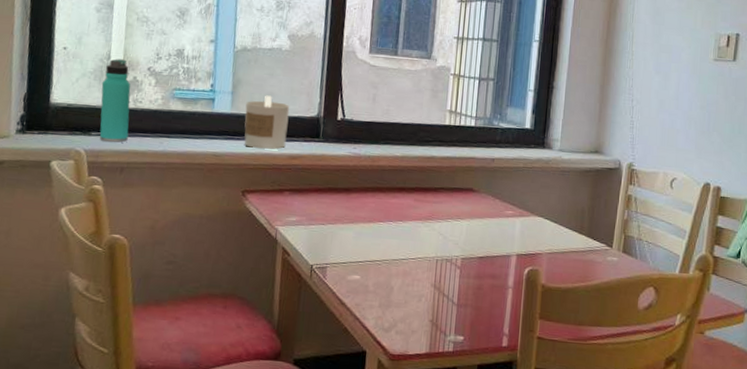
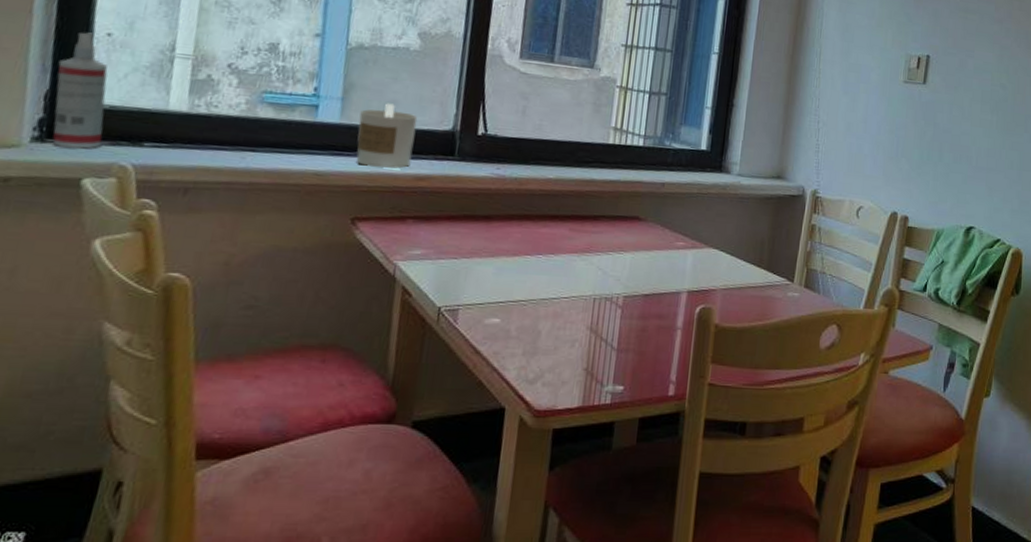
spray bottle: none [30,47,65,138] -> present [52,32,108,149]
thermos bottle: present [99,59,131,143] -> none [155,51,203,158]

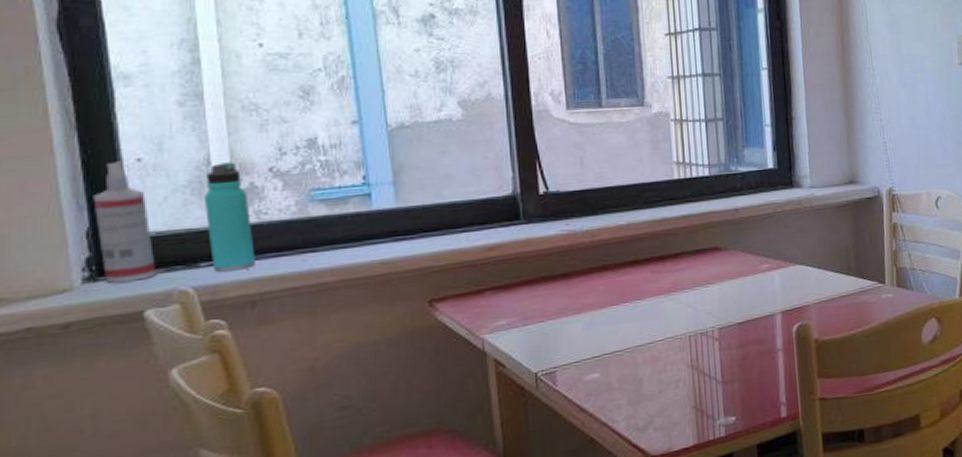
thermos bottle: none [155,51,203,158] -> present [203,162,255,273]
candle: present [356,103,418,169] -> none [415,178,477,247]

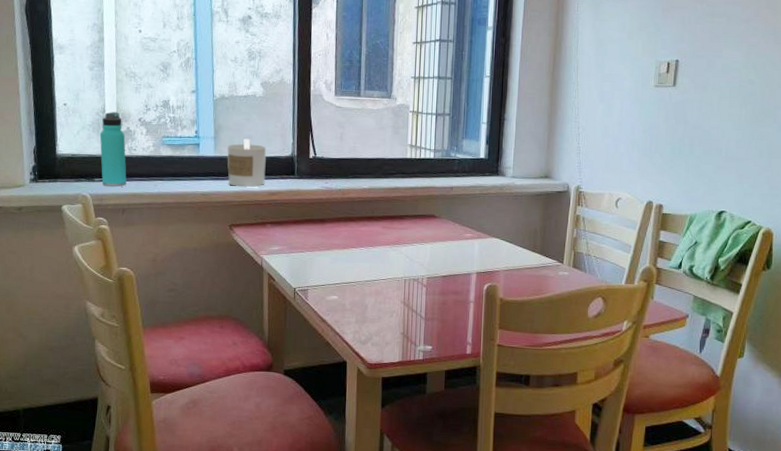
spray bottle: present [93,161,156,283] -> none [38,104,70,185]
candle: none [415,178,477,247] -> present [227,138,267,188]

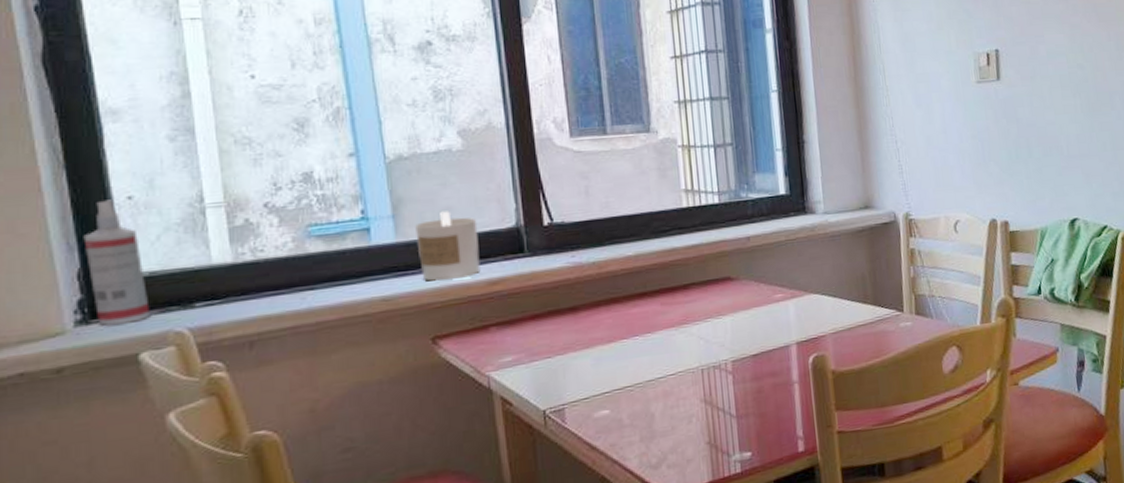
spray bottle: none [38,104,70,185] -> present [83,199,150,326]
thermos bottle: present [99,112,127,188] -> none [197,198,252,314]

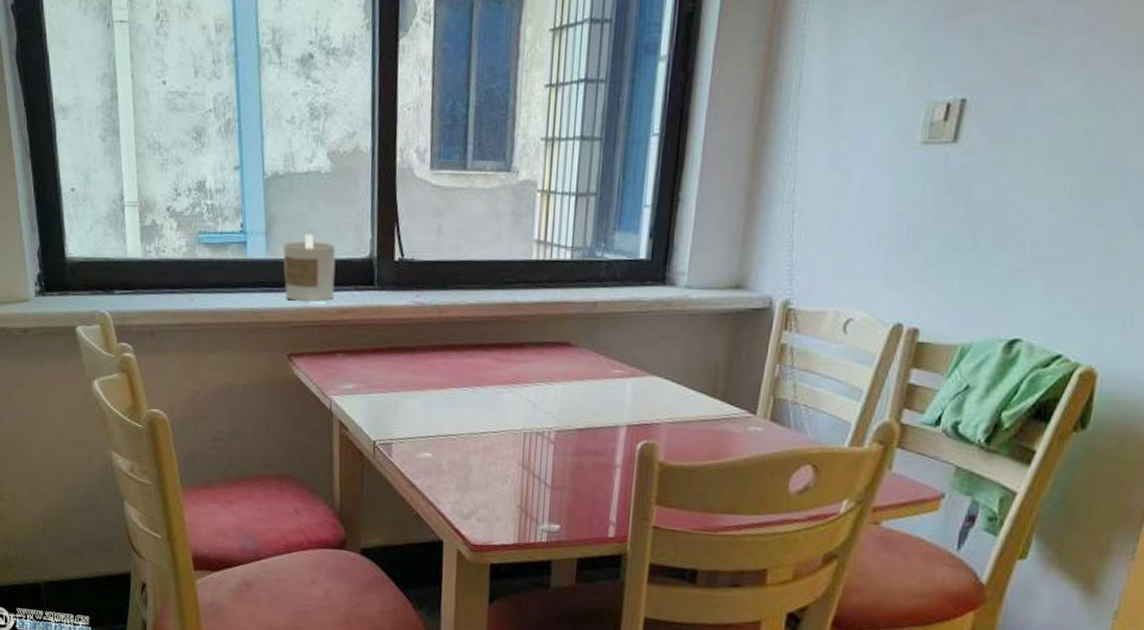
spray bottle: present [83,199,150,326] -> none [42,189,84,299]

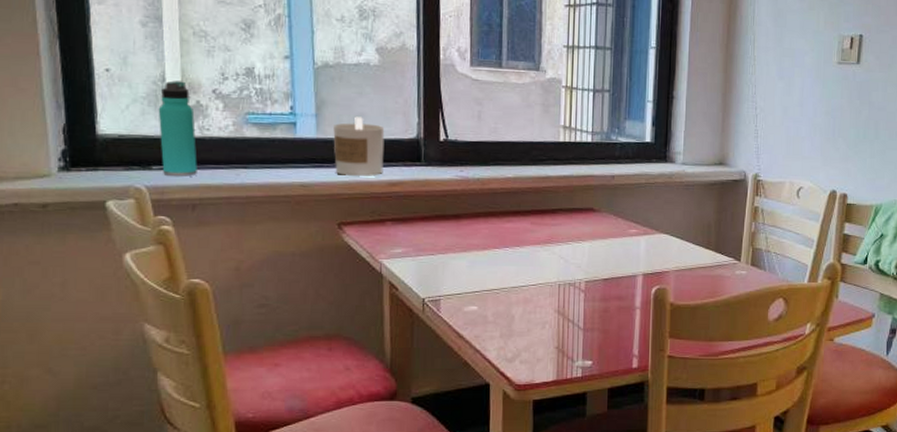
thermos bottle: none [118,199,154,303] -> present [158,80,197,178]

